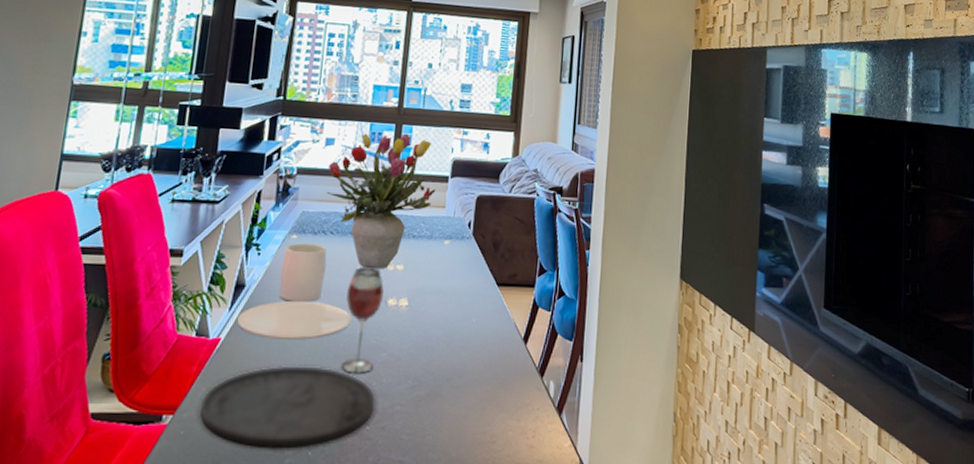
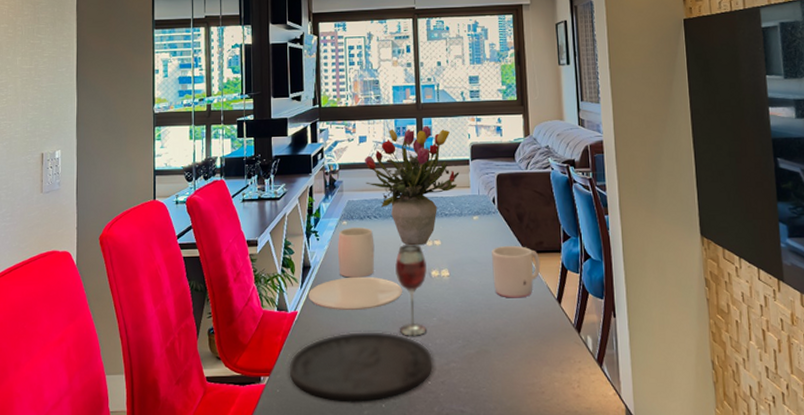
mug: none [456,275,511,336] -> present [492,245,541,298]

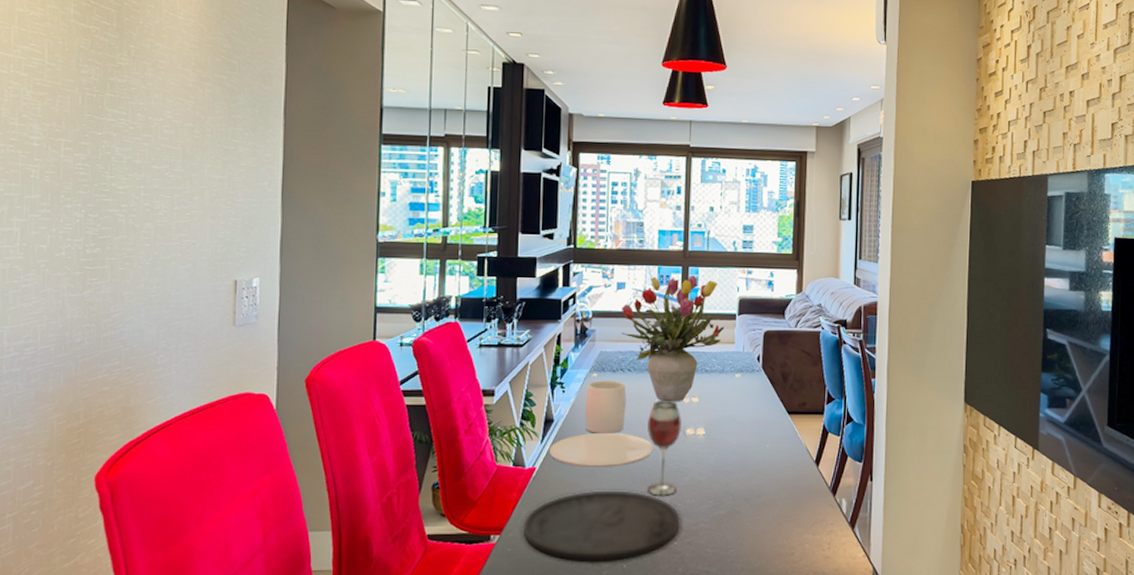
mug: present [492,245,541,298] -> none [751,405,802,459]

